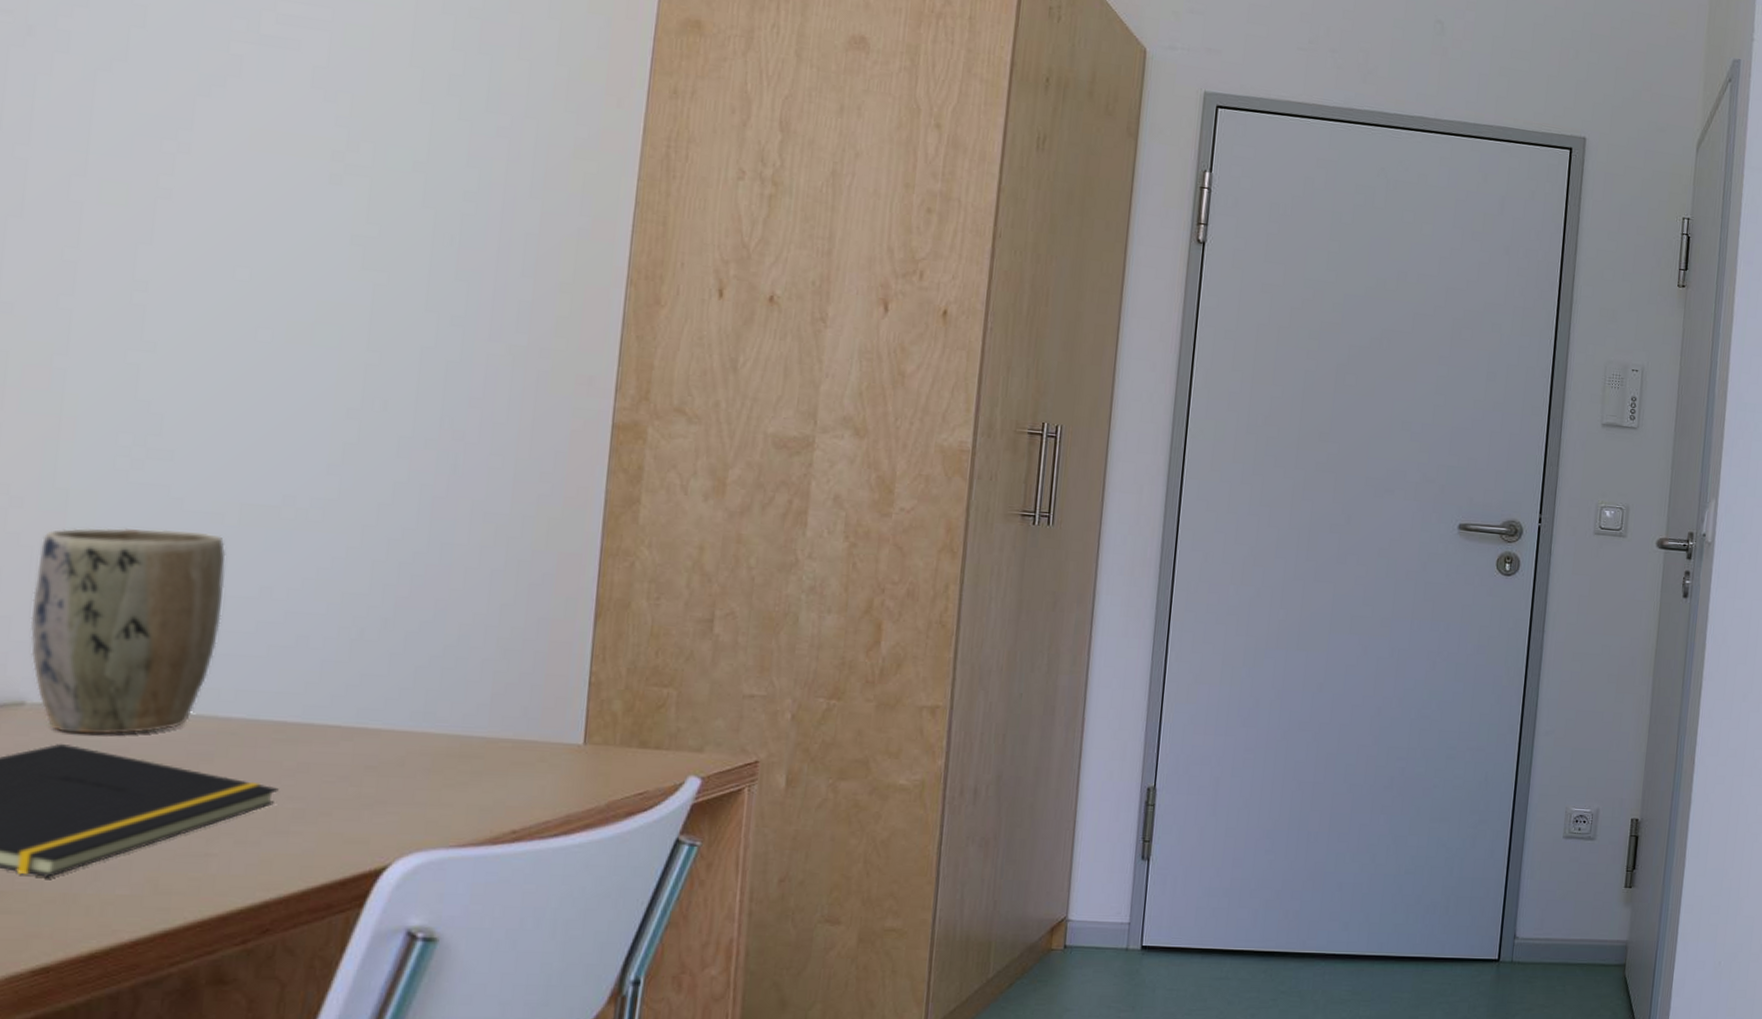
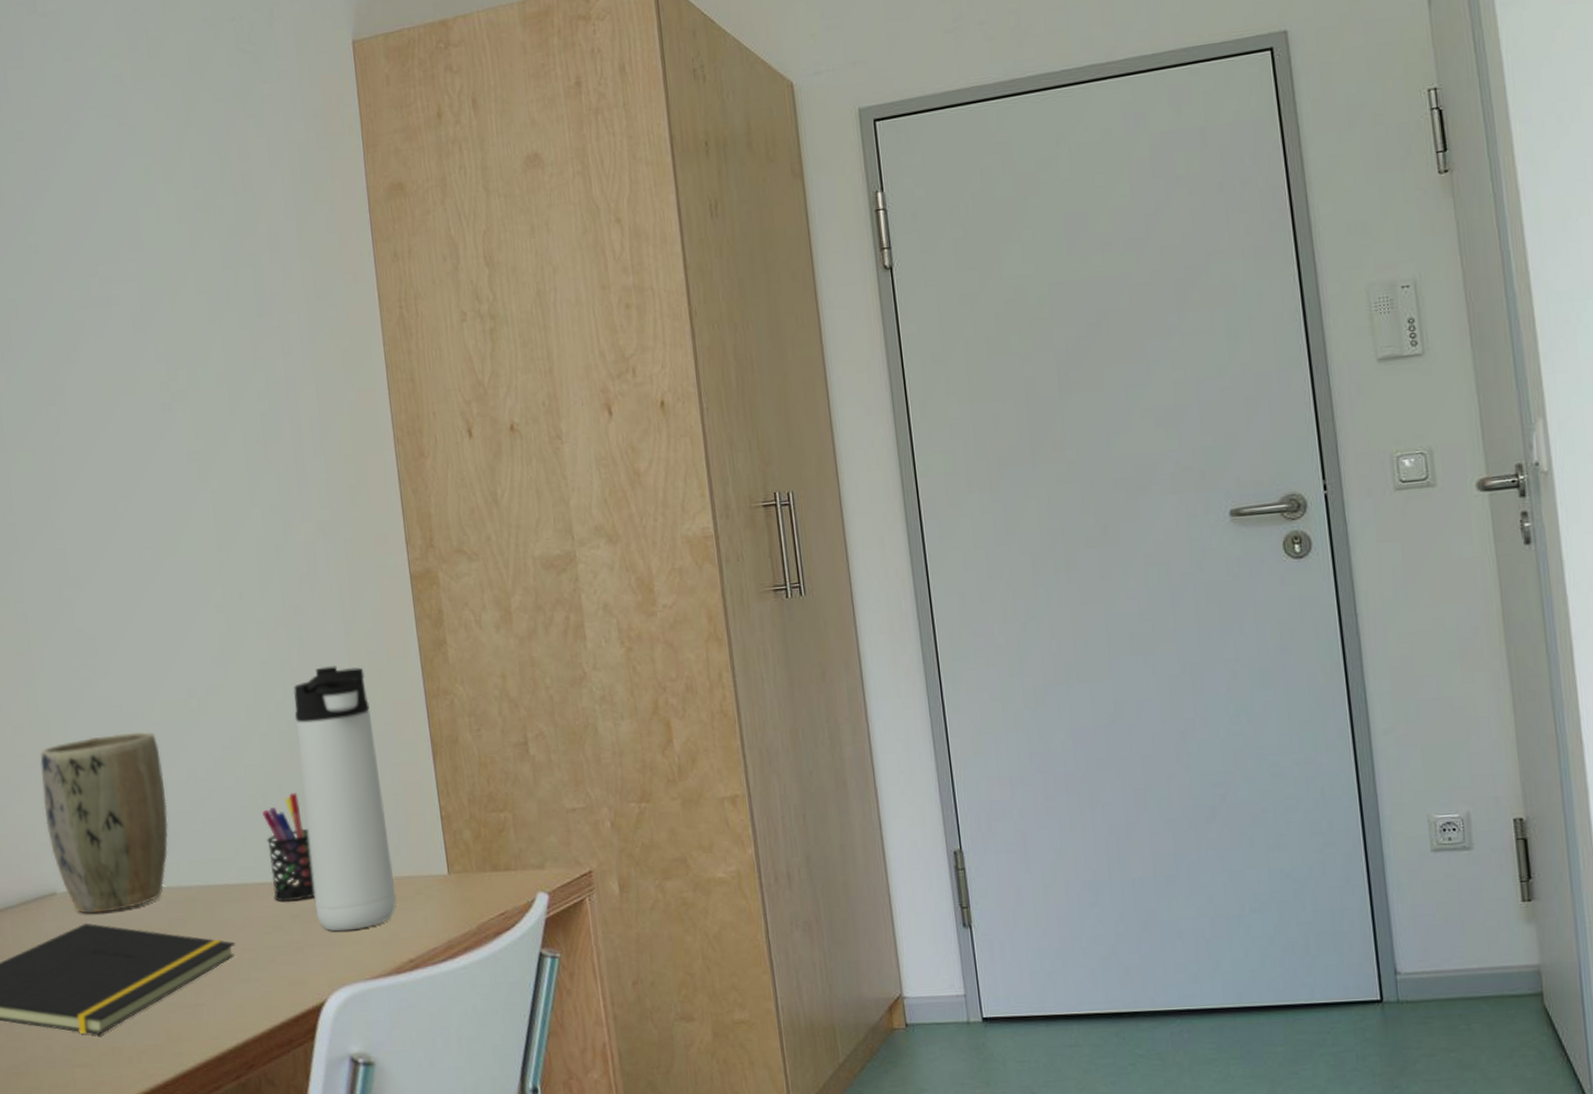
pen holder: none [346,630,412,751] -> present [262,792,316,901]
thermos bottle: none [399,501,529,792] -> present [293,666,397,932]

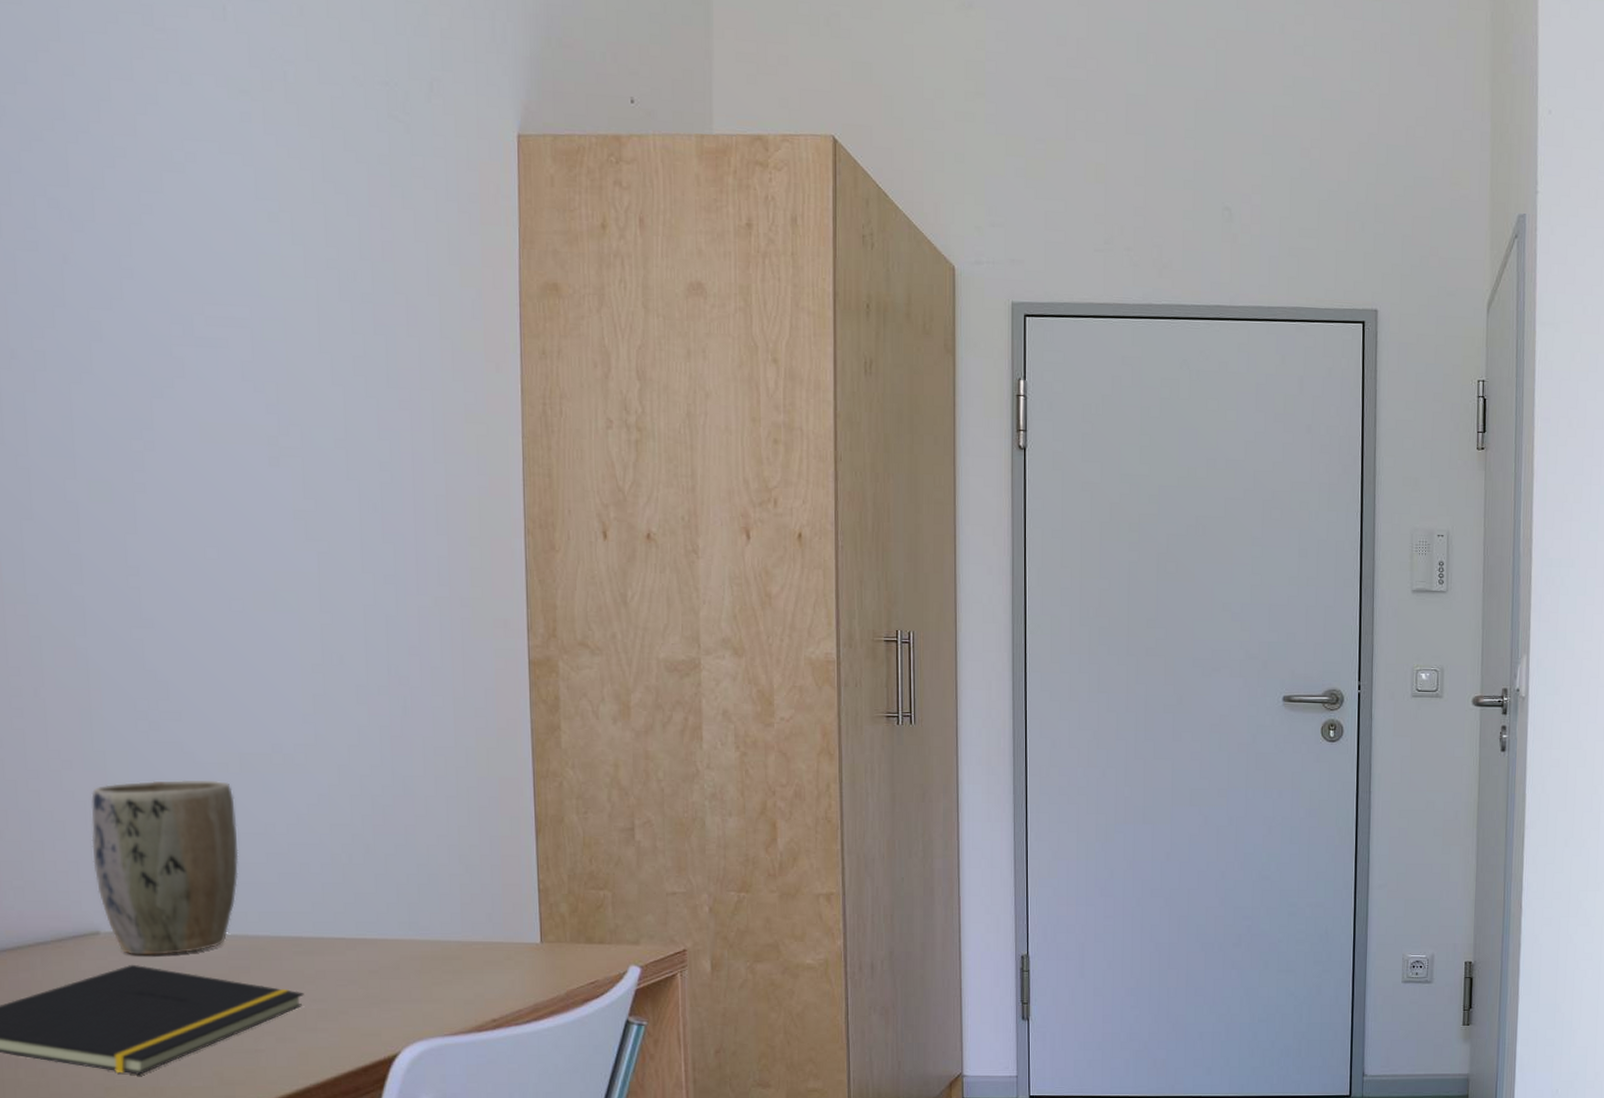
pen holder: present [262,792,316,901] -> none [346,854,398,958]
thermos bottle: present [293,666,397,932] -> none [391,737,484,989]

